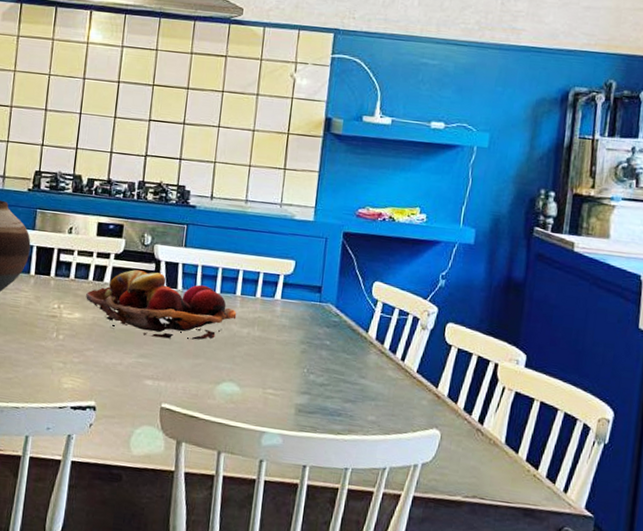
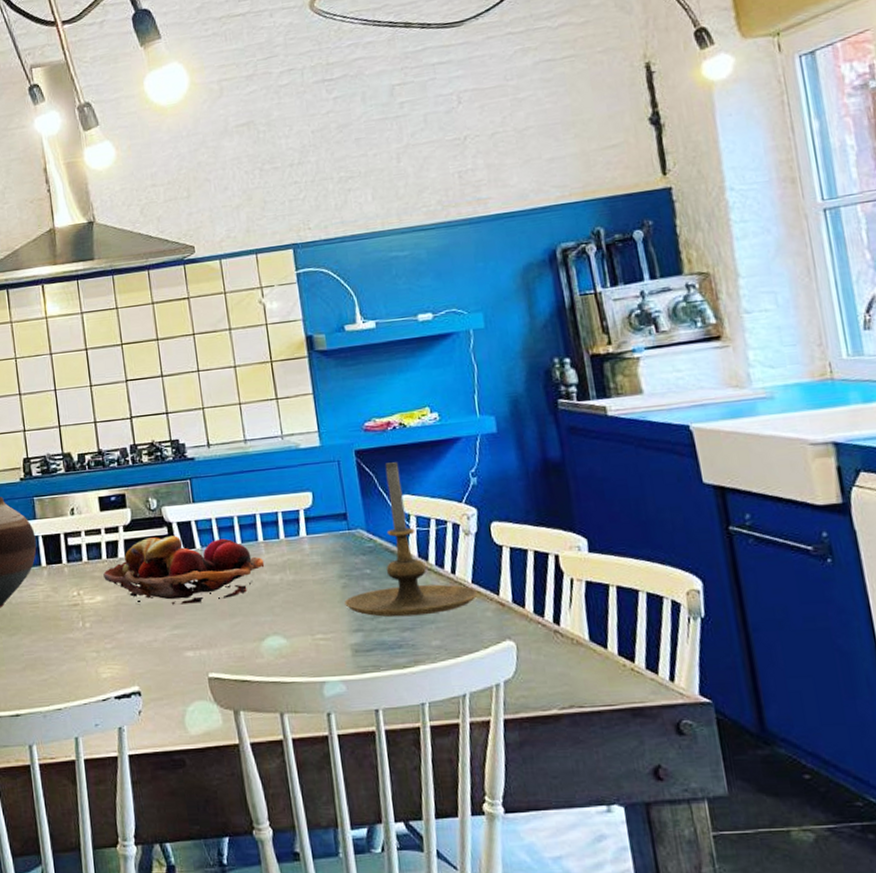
candle holder: none [300,249,420,393] -> present [344,461,478,617]

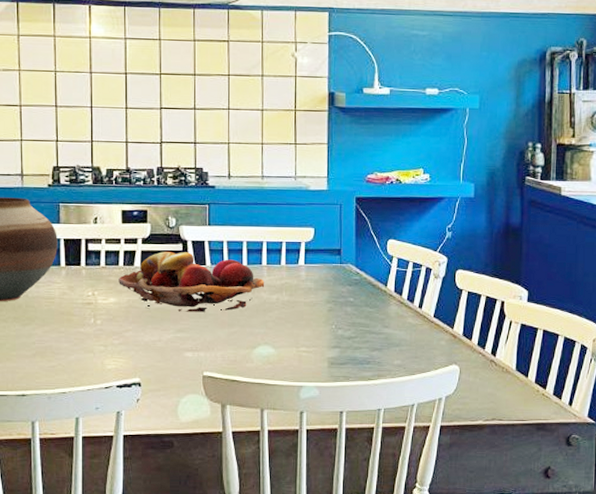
candle holder: present [344,461,478,617] -> none [328,210,437,339]

